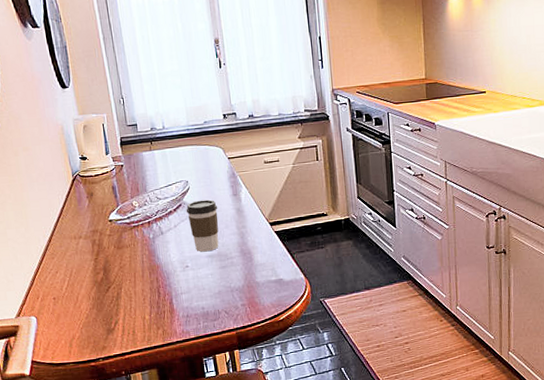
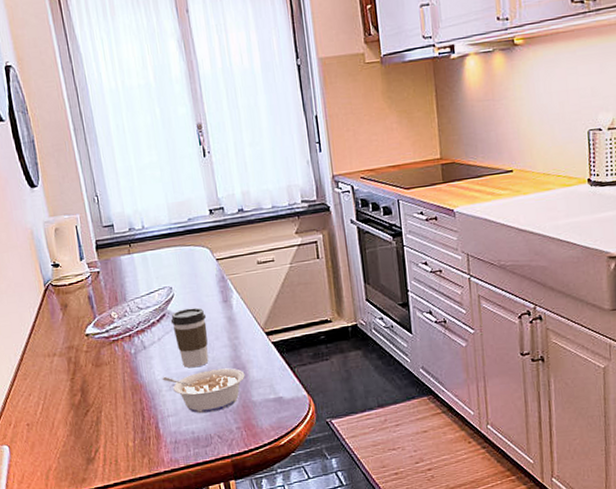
legume: none [177,253,251,292] -> present [162,368,245,414]

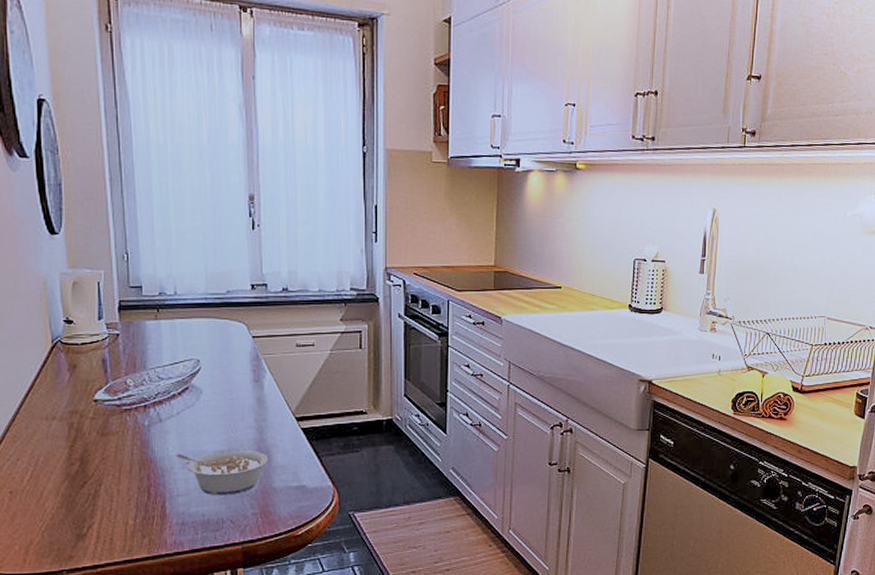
coffee cup: present [170,307,209,368] -> none [193,384,233,447]

